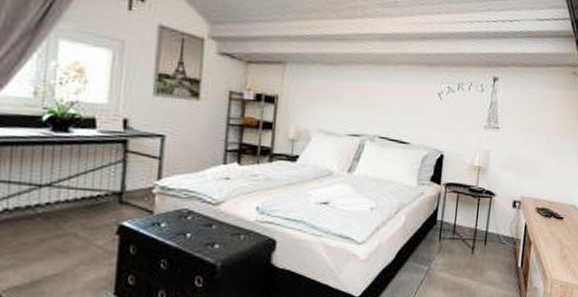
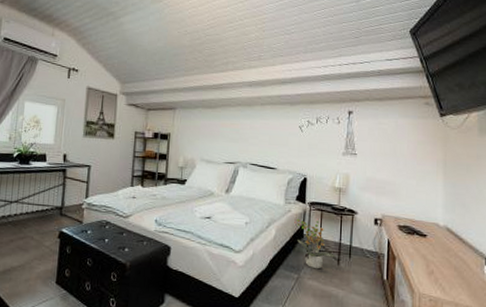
potted plant: none [427,202,470,260] -> present [294,218,335,270]

